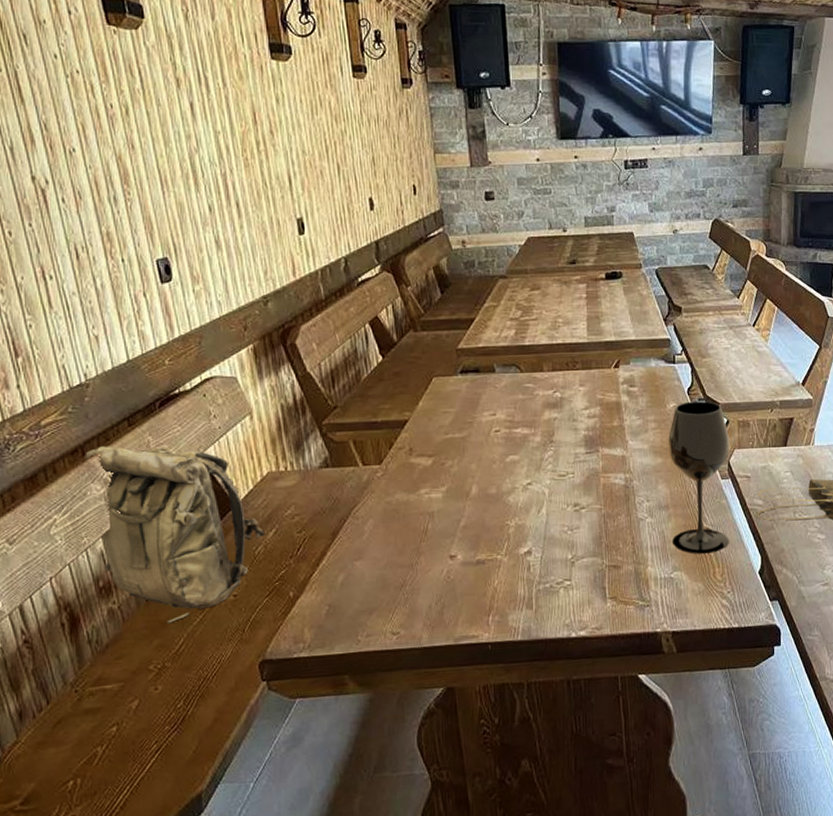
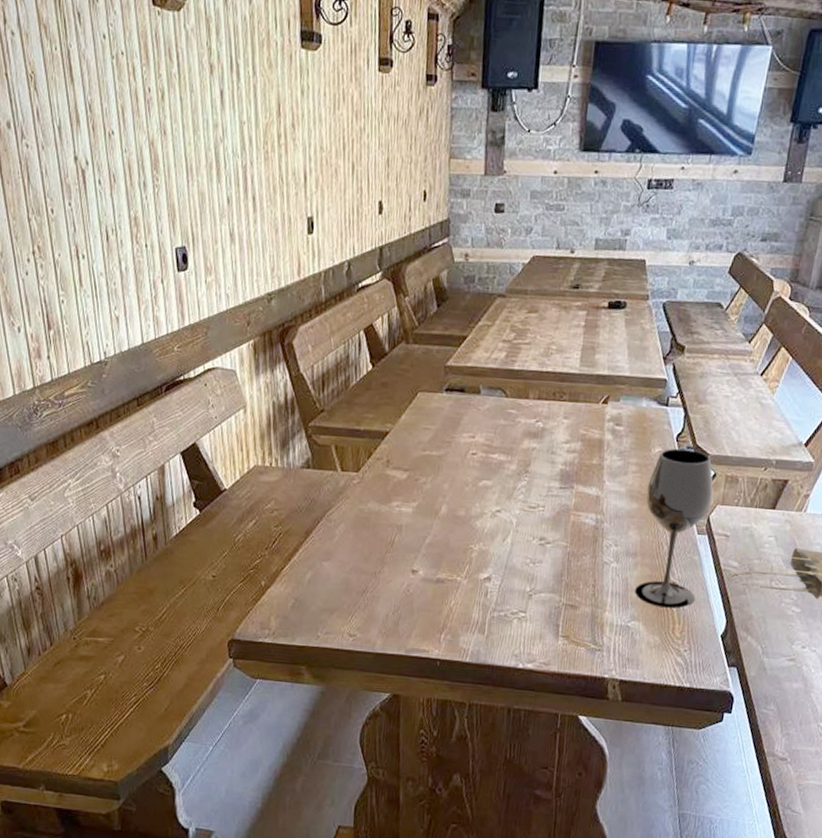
backpack: present [85,446,265,624] -> none [98,421,246,592]

